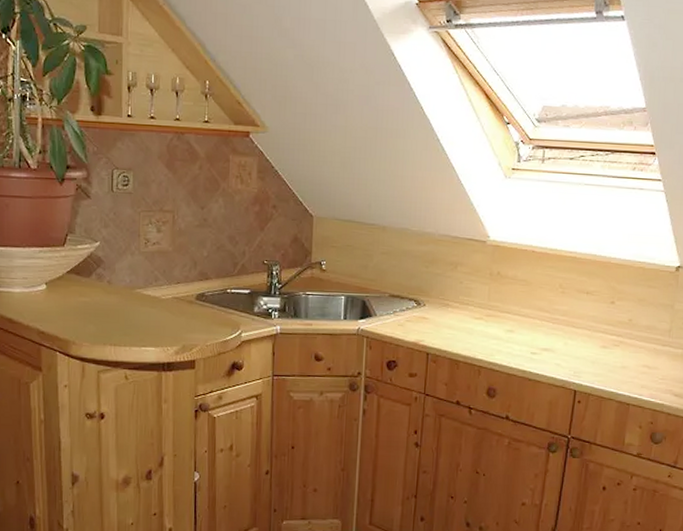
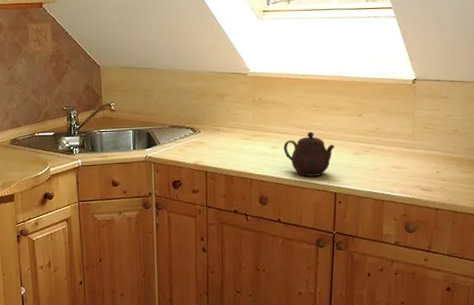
teapot: none [520,316,580,370] -> present [283,131,335,177]

